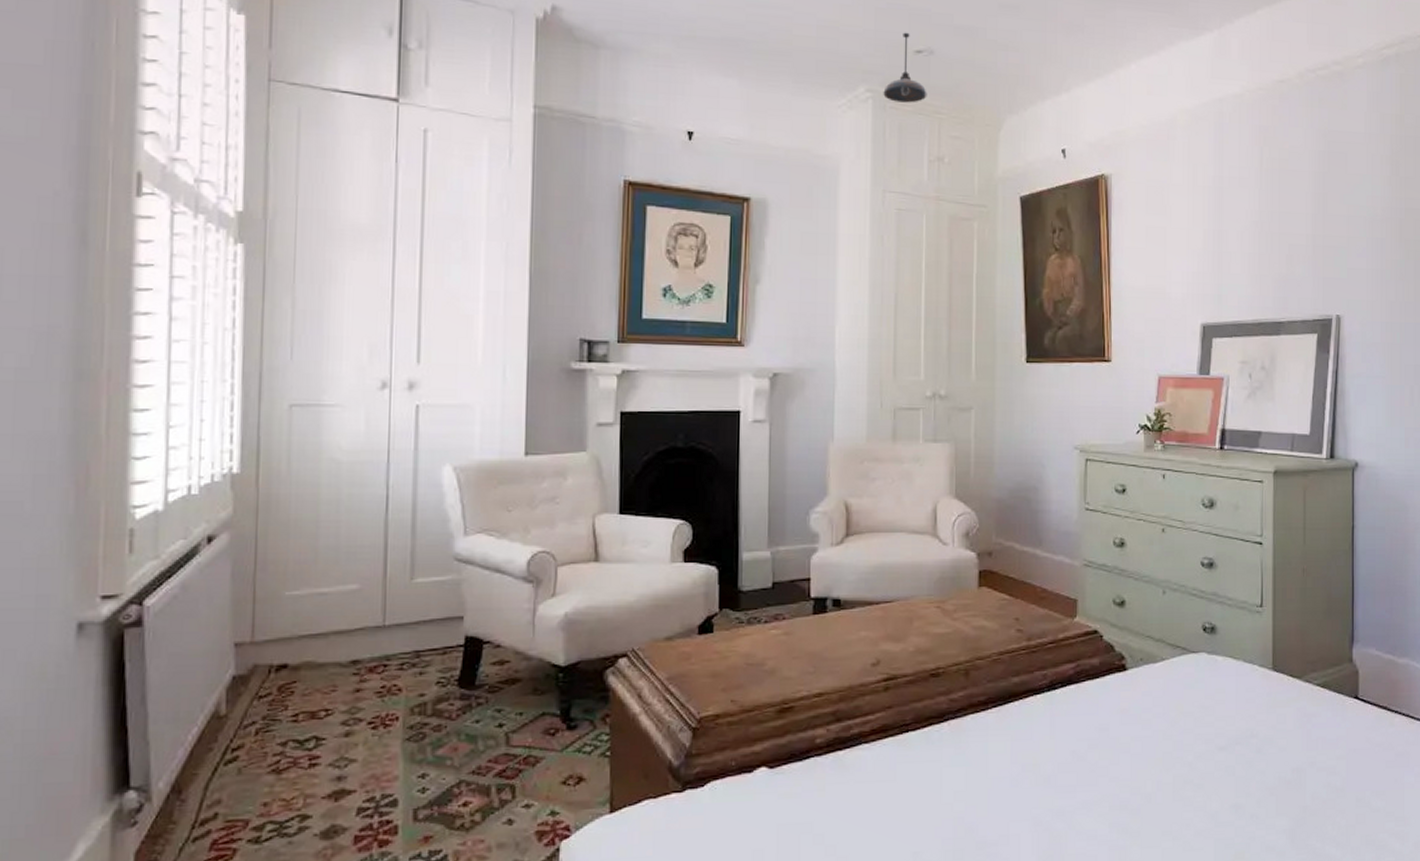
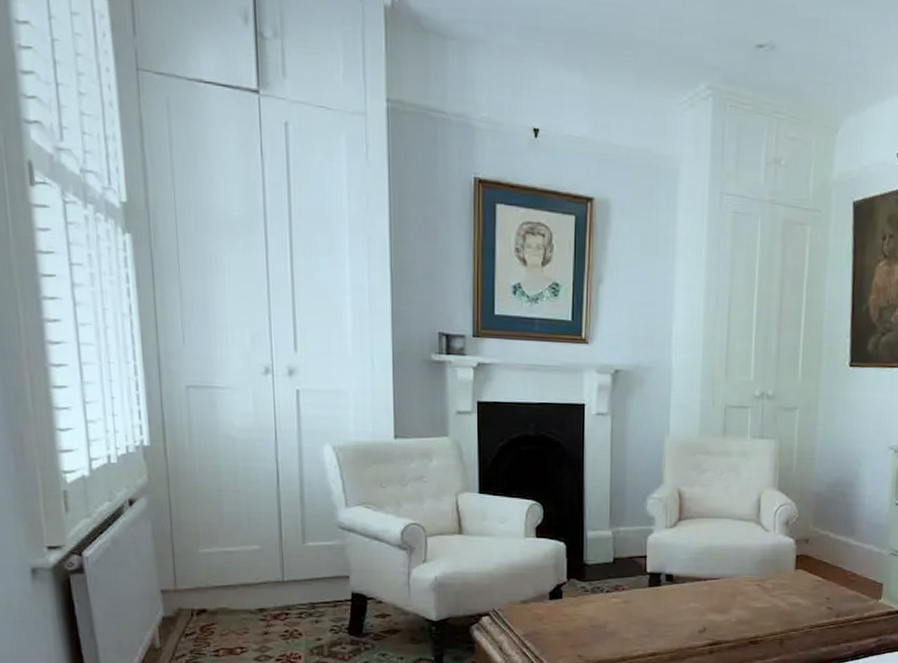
pendant light: present [883,32,927,103] -> none [723,24,767,102]

